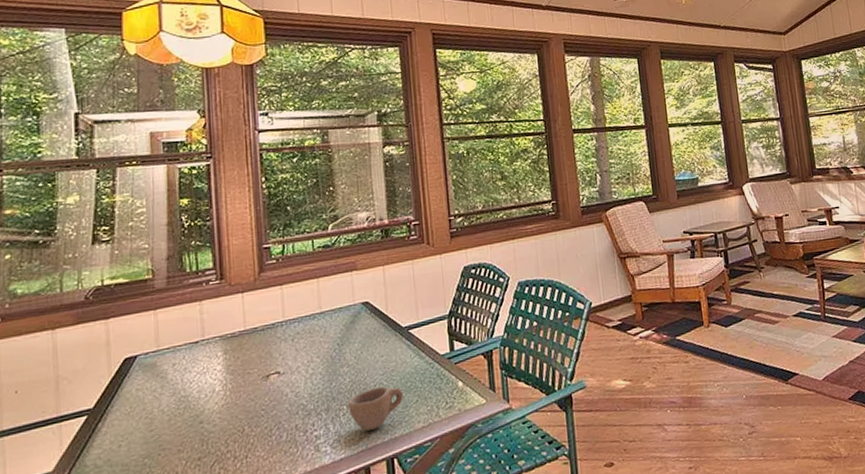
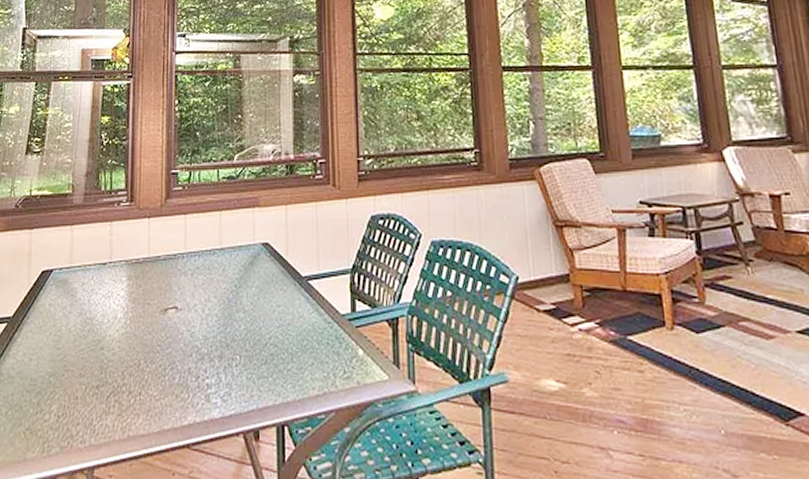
cup: present [347,386,403,431] -> none [240,340,298,388]

